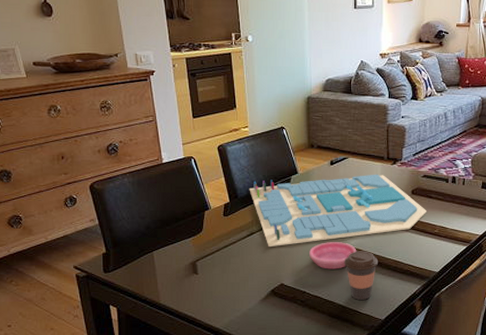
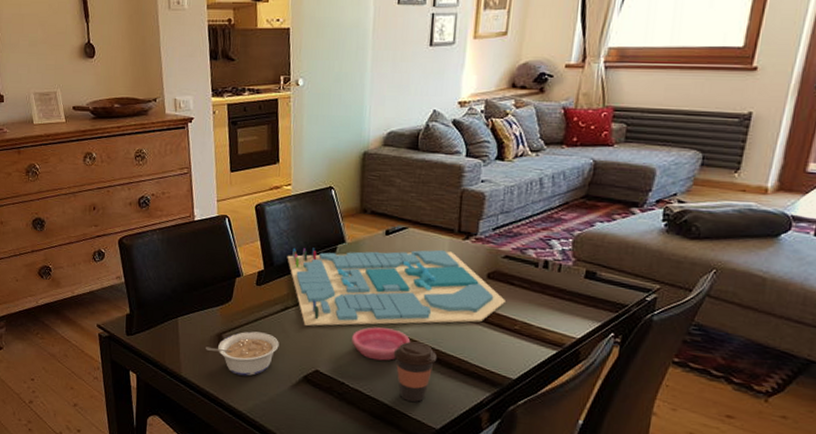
legume: none [182,257,248,297] -> present [206,331,279,376]

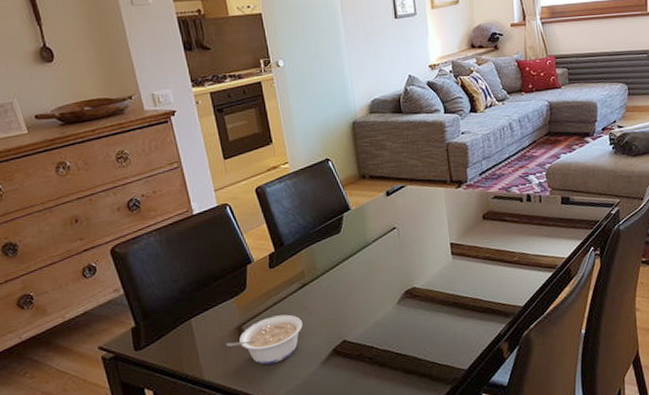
board game: present [287,247,505,327] -> none [296,200,502,299]
saucer: present [352,327,411,361] -> none [373,283,428,318]
coffee cup: present [393,341,438,403] -> none [413,290,454,350]

